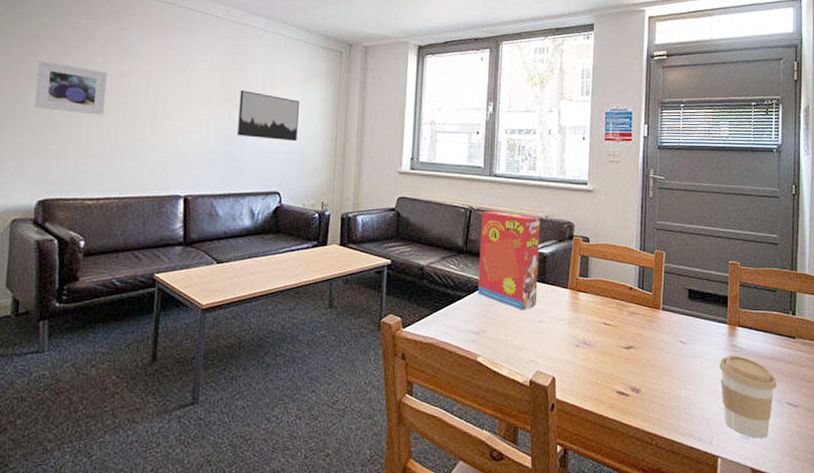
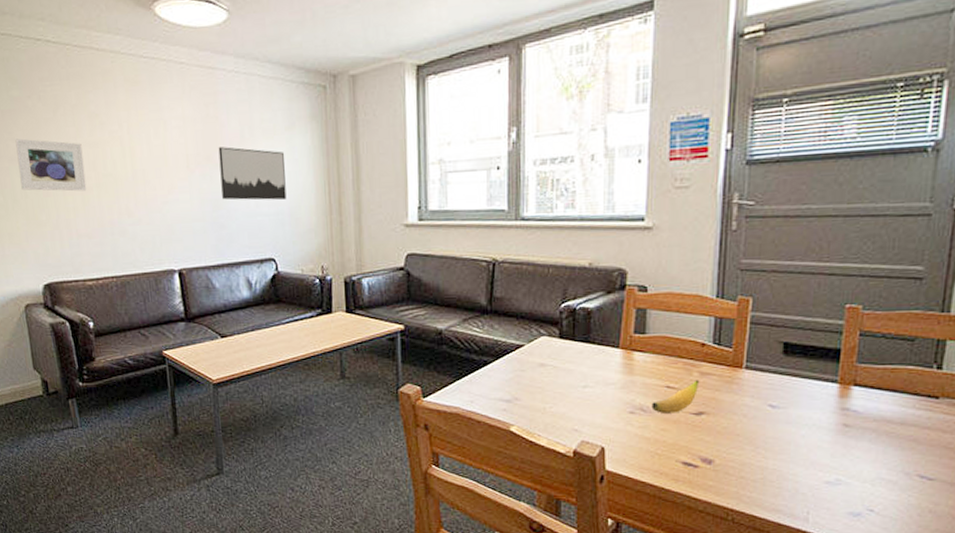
cereal box: present [477,210,540,310] -> none [506,261,582,375]
banana: none [592,318,629,347] -> present [651,380,700,413]
coffee cup: present [719,355,778,439] -> none [823,419,906,516]

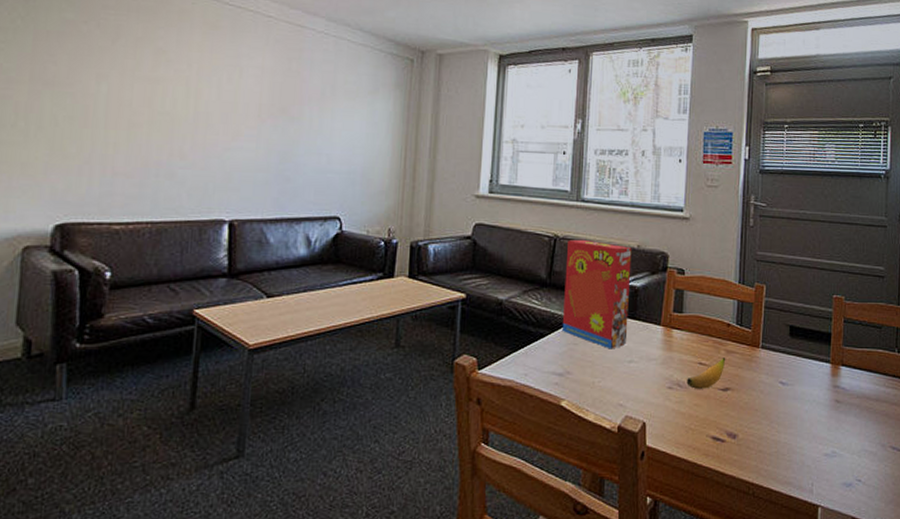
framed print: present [15,138,87,192] -> none [52,62,139,127]
wall art: present [218,147,287,201] -> none [292,101,365,161]
cereal box: none [506,261,582,375] -> present [561,239,632,349]

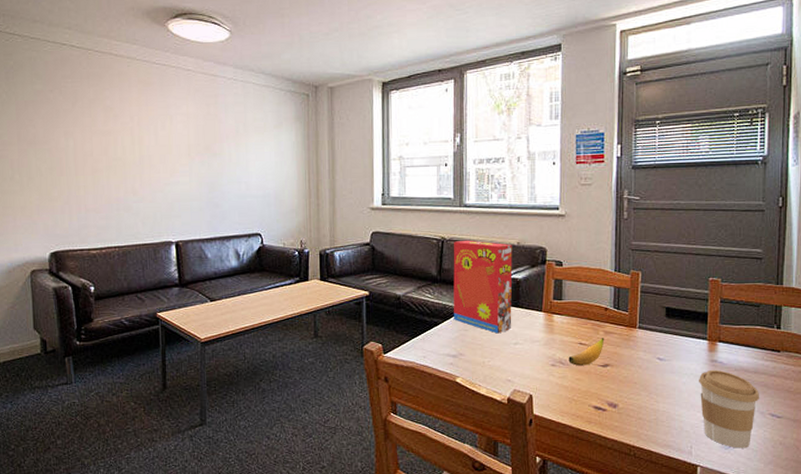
coffee cup: none [821,396,882,486] -> present [699,369,760,449]

